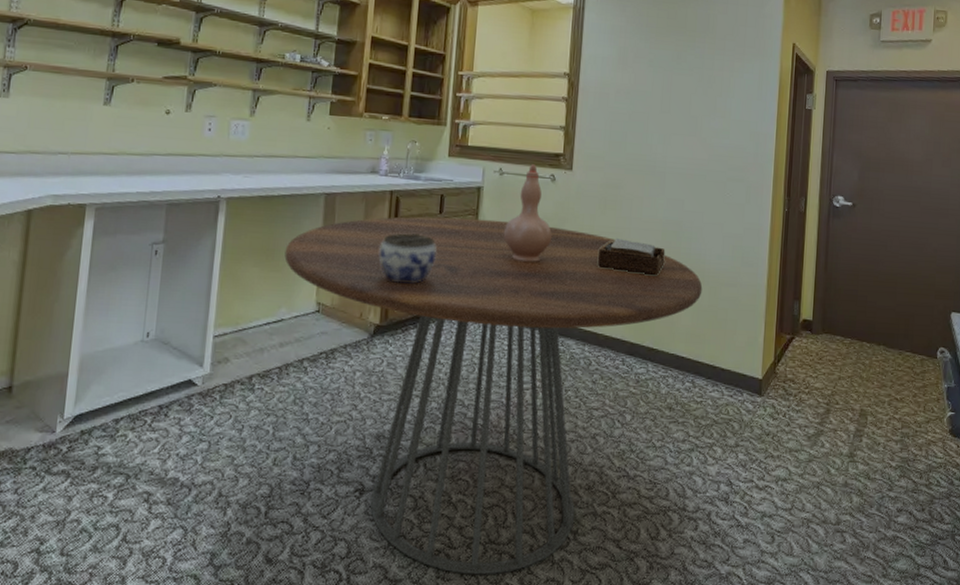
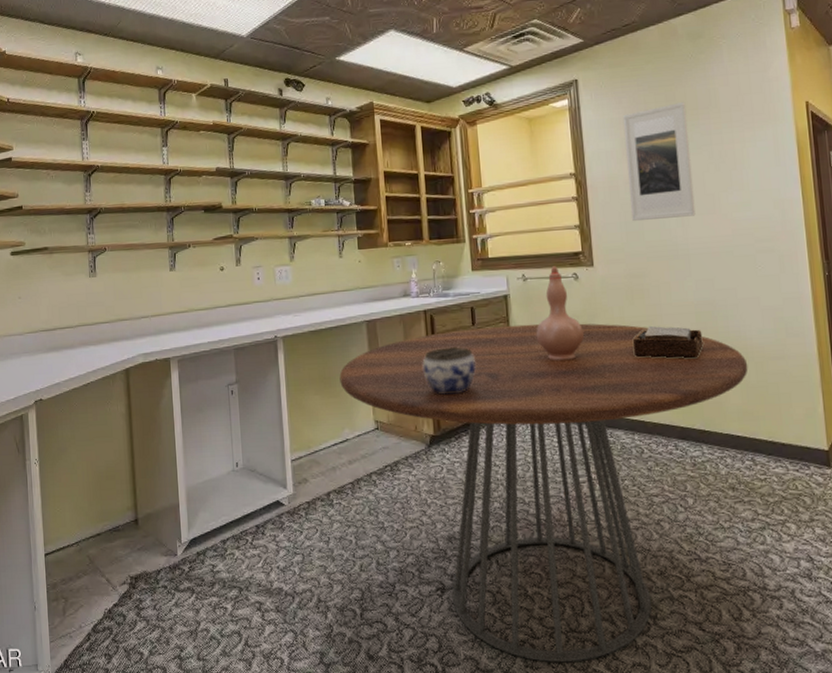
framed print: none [616,21,685,135] -> present [622,102,696,221]

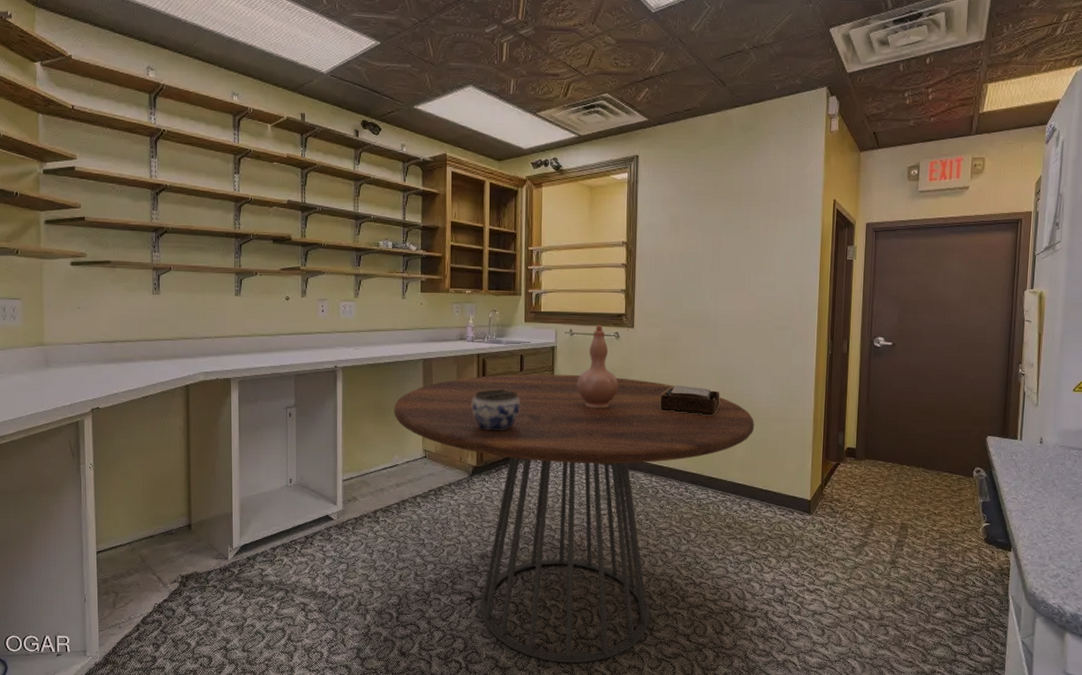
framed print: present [622,102,696,221] -> none [671,188,731,291]

